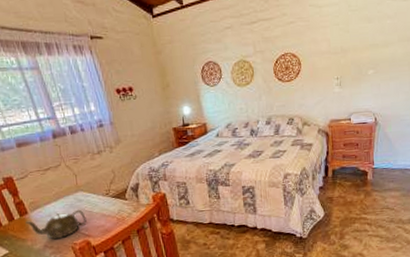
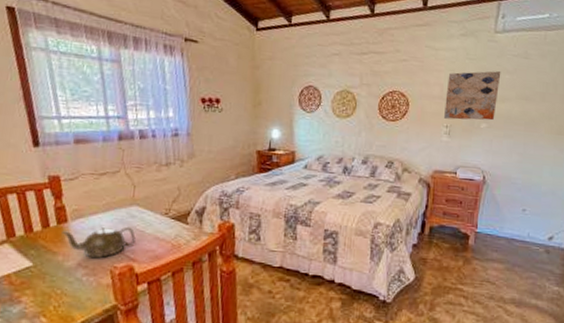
wall art: none [333,18,383,71] -> present [444,71,501,121]

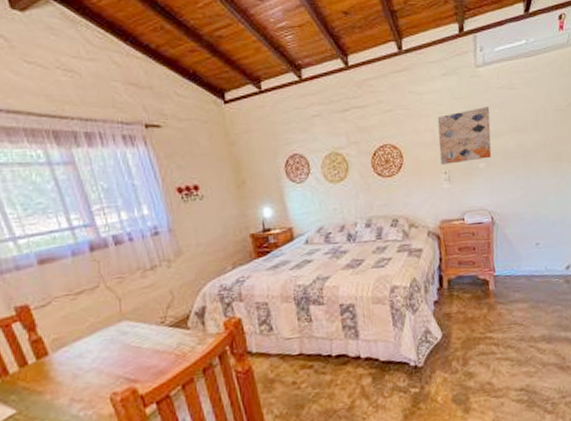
teapot: present [62,226,136,259] -> none [44,345,133,390]

